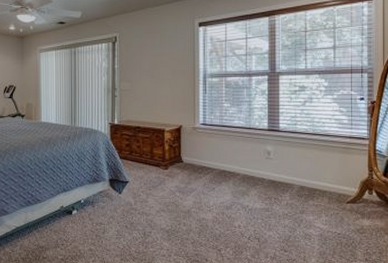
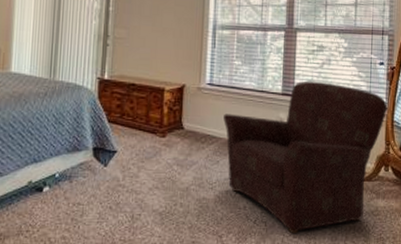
armchair: none [217,117,369,249] -> present [223,80,388,234]

